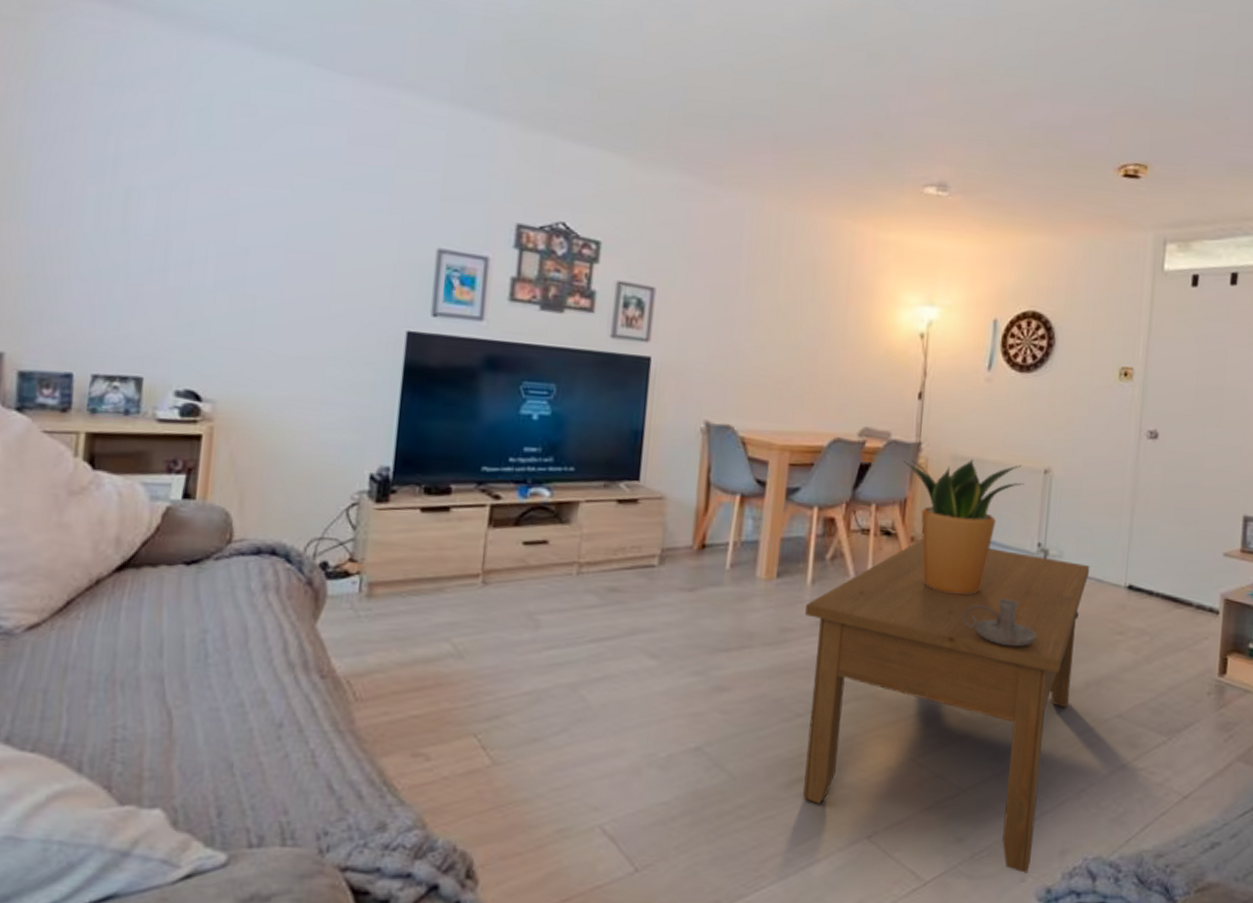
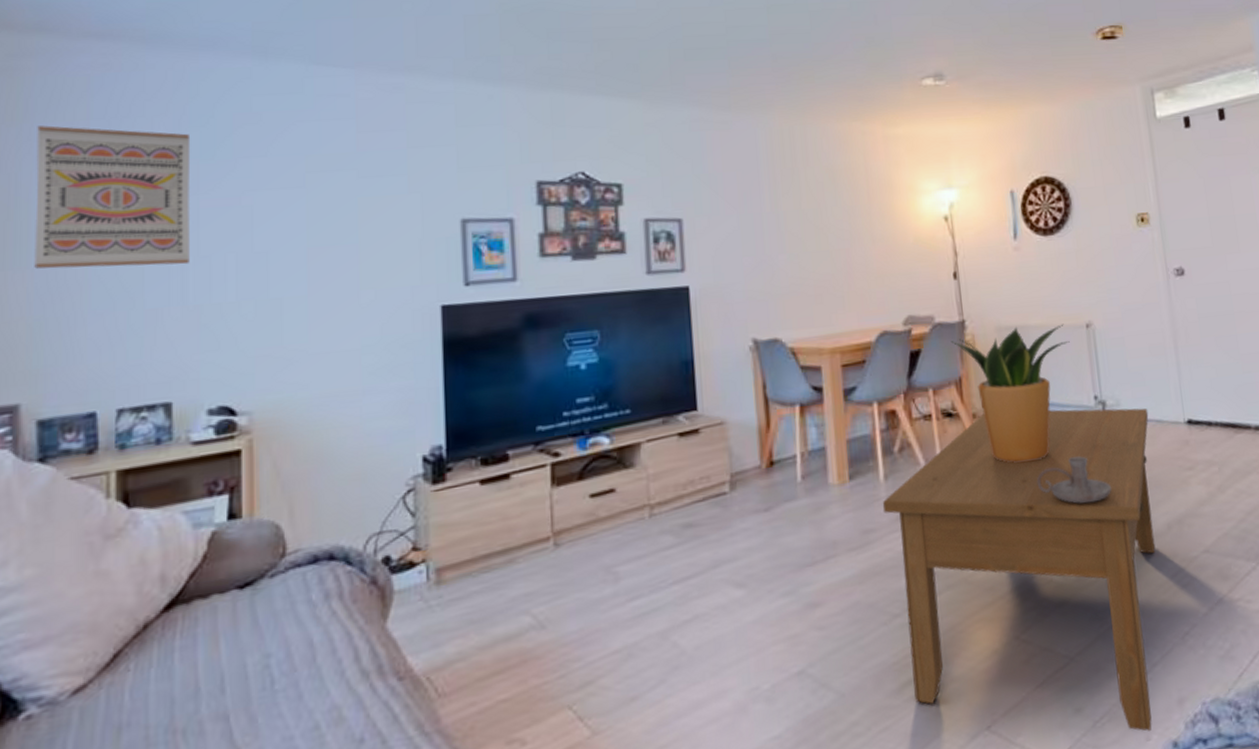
wall art: none [29,83,188,246] -> present [34,125,191,269]

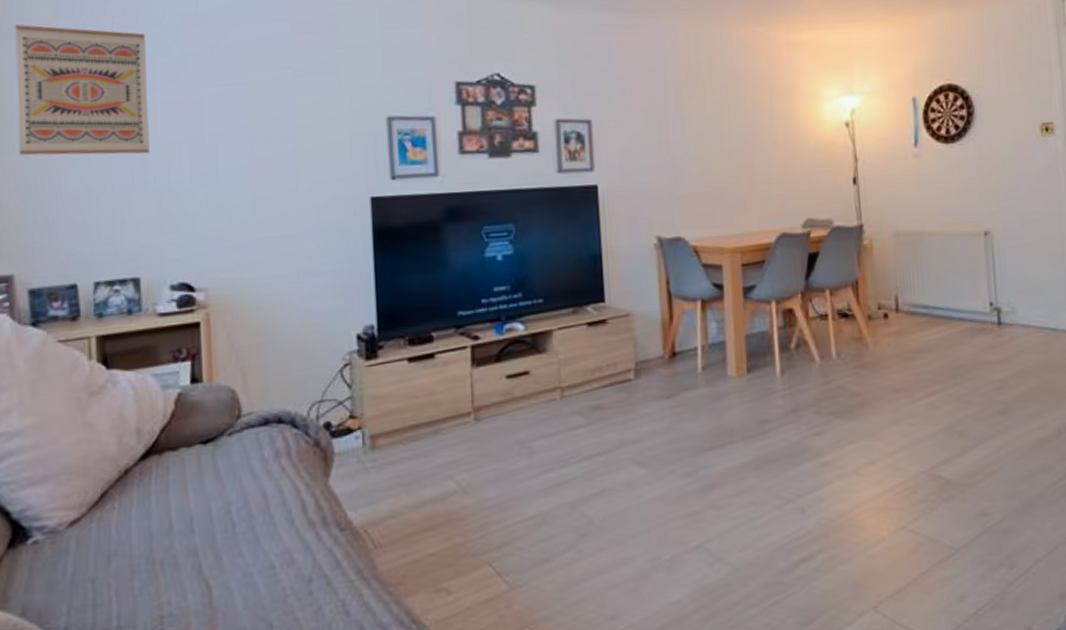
coffee table: present [882,408,1156,731] -> none [778,314,1045,622]
potted plant: present [950,324,1070,463] -> none [848,231,967,364]
candle holder: present [1036,456,1111,504] -> none [929,360,1003,406]

